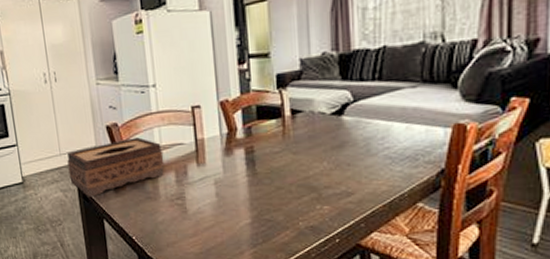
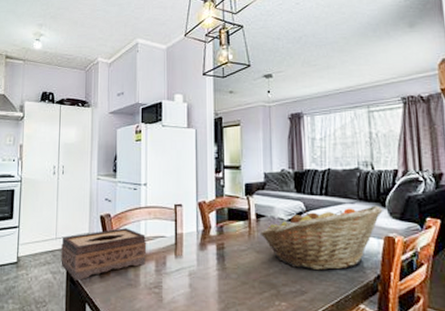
fruit basket: none [296,87,454,168] -> present [259,205,383,270]

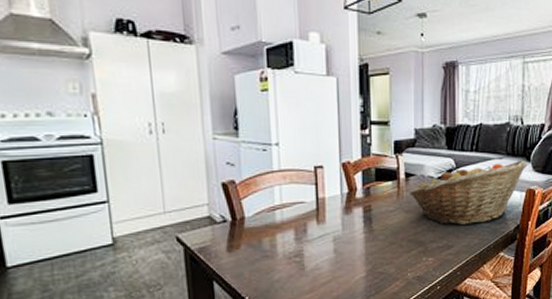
tissue box: present [61,228,147,281] -> none [173,195,284,258]

